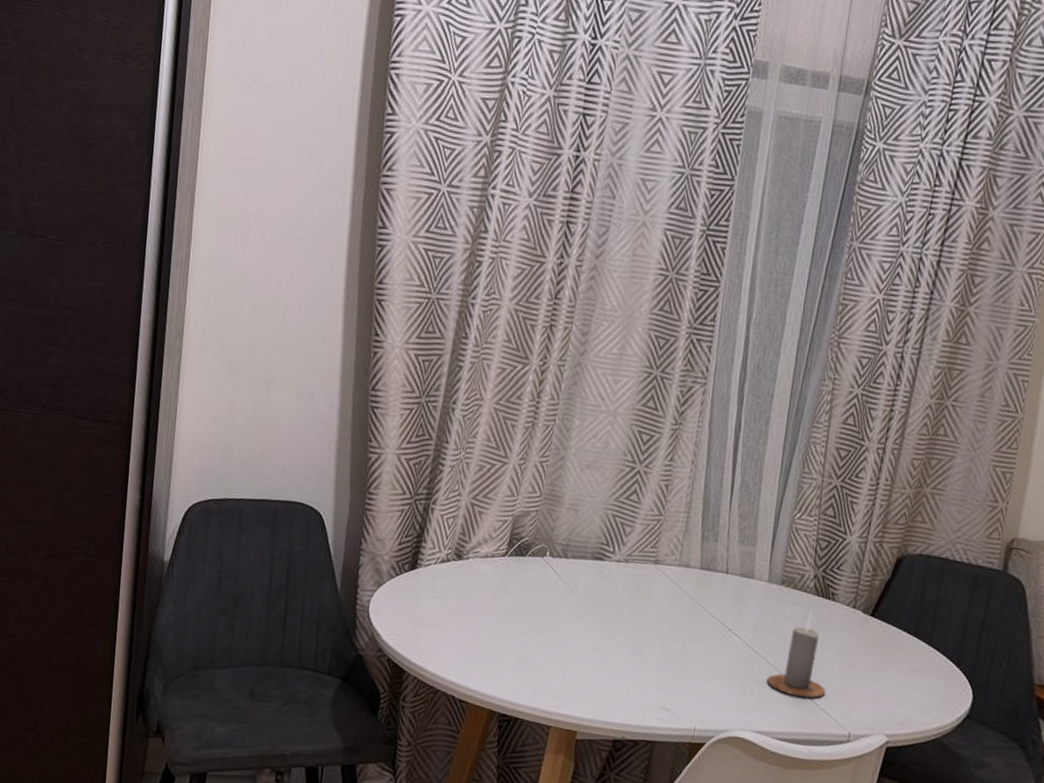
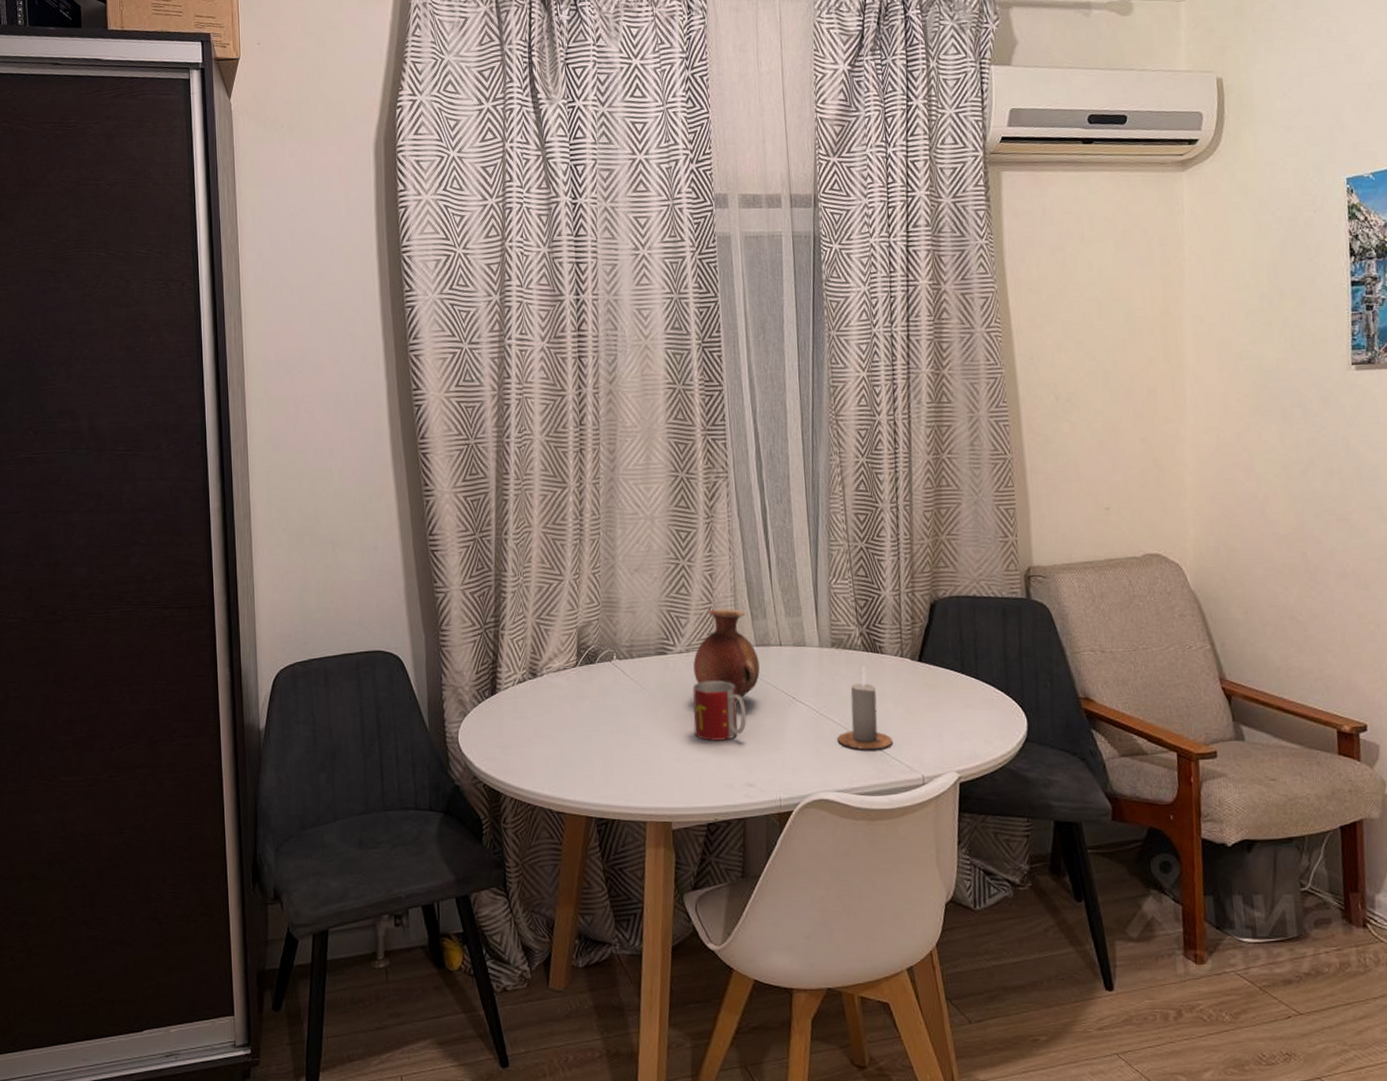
mug: none [617,595,678,660] -> present [692,680,747,741]
vase: none [629,522,701,623] -> present [693,608,760,702]

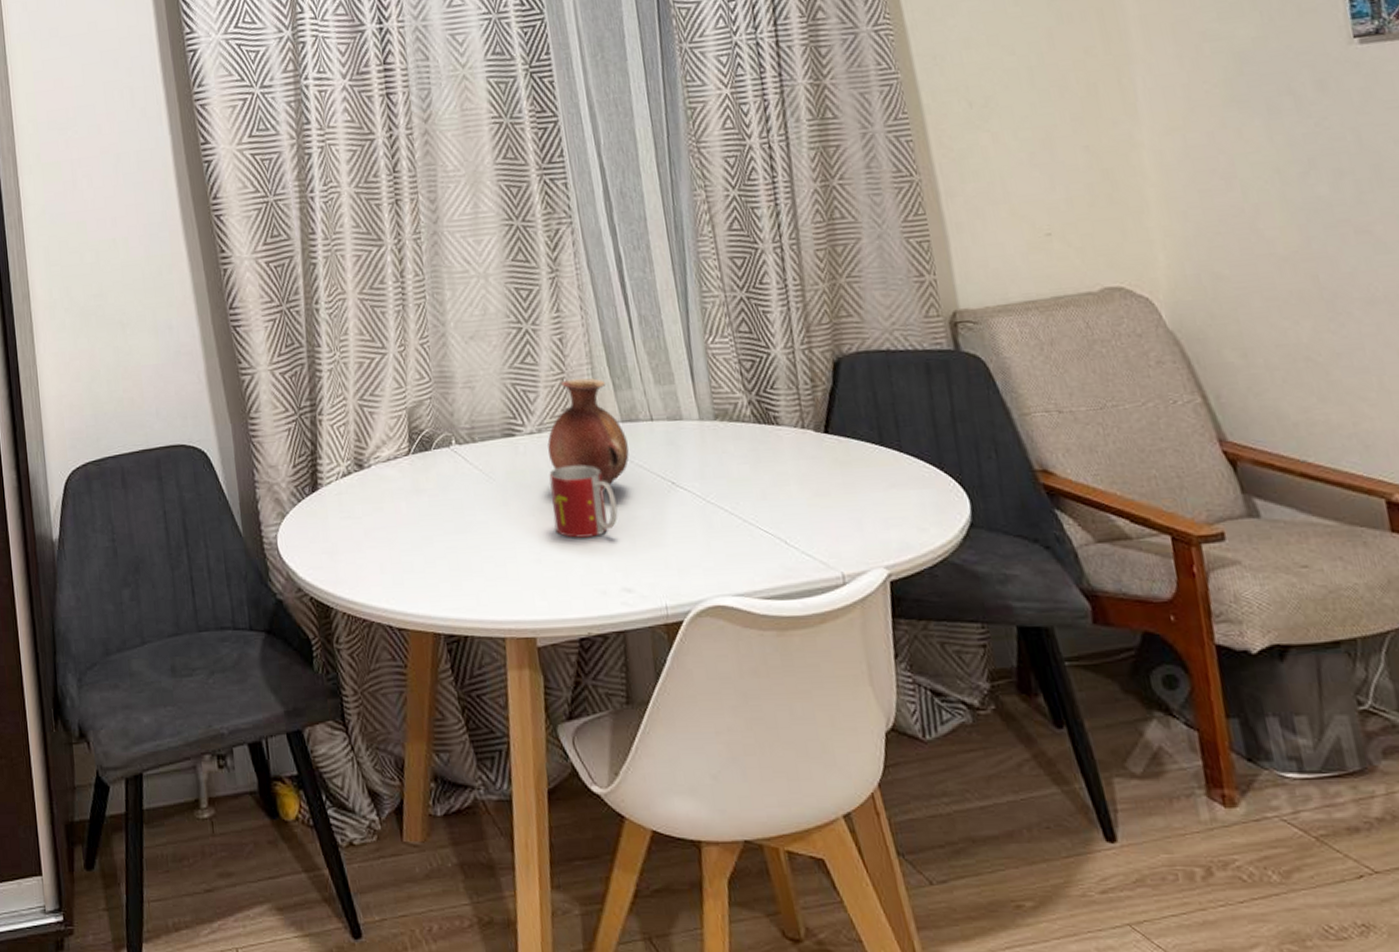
candle: present [837,664,894,750] -> none [730,439,802,544]

